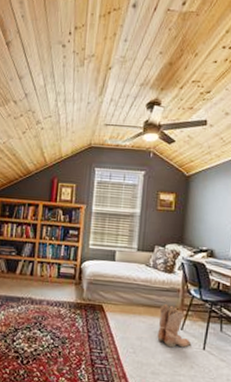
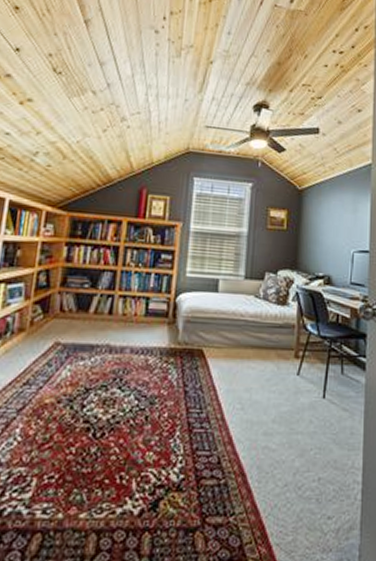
boots: present [157,303,191,348] -> none [269,343,308,399]

